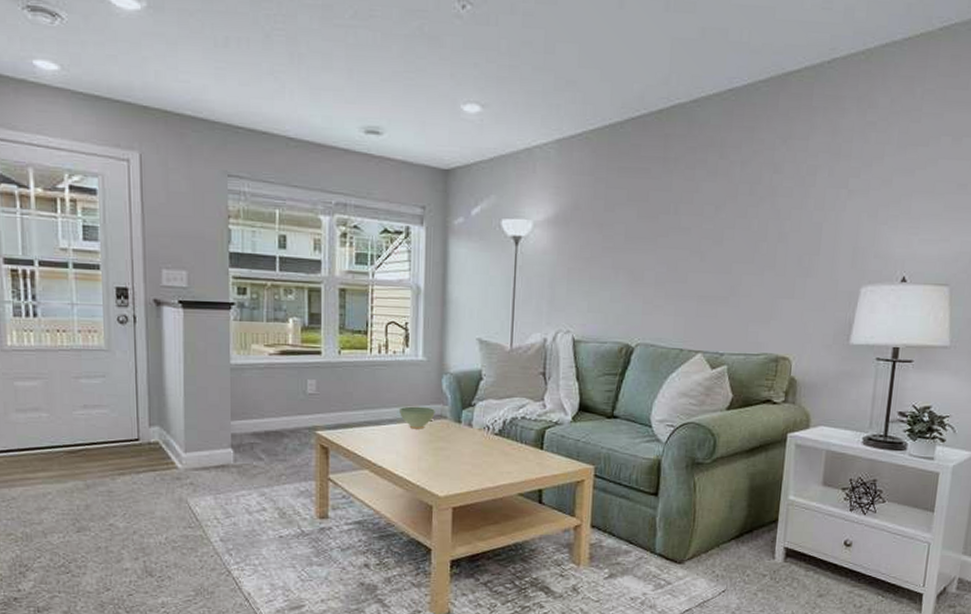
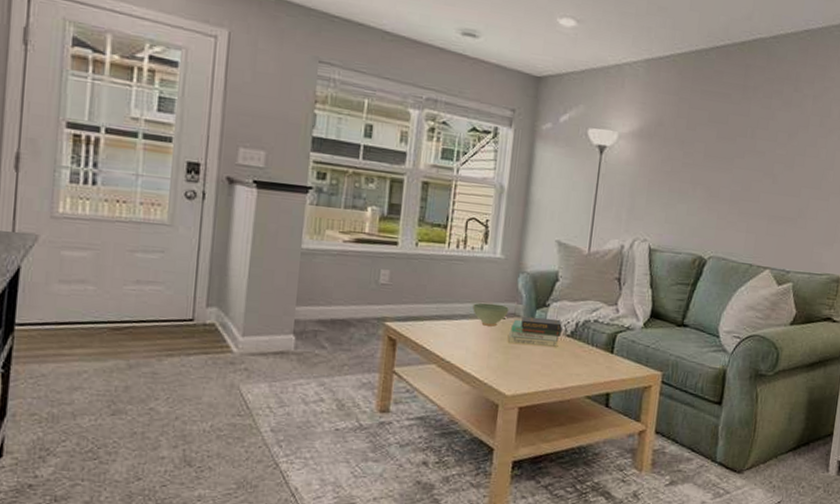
books: none [437,417,489,446] -> present [508,316,562,347]

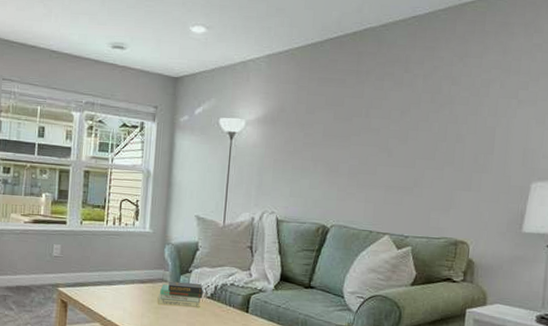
bowl: present [472,302,509,327] -> none [127,270,158,290]

